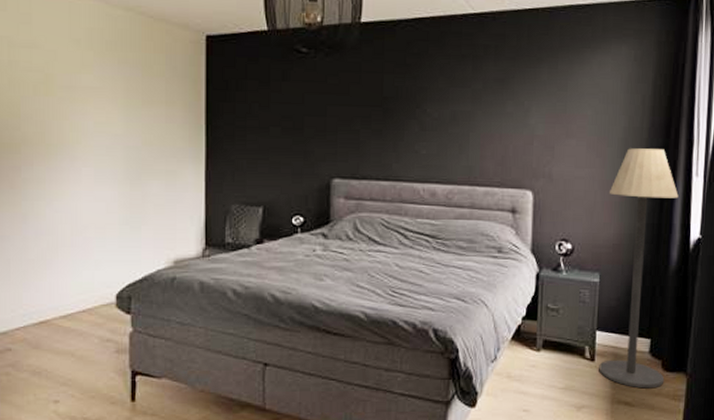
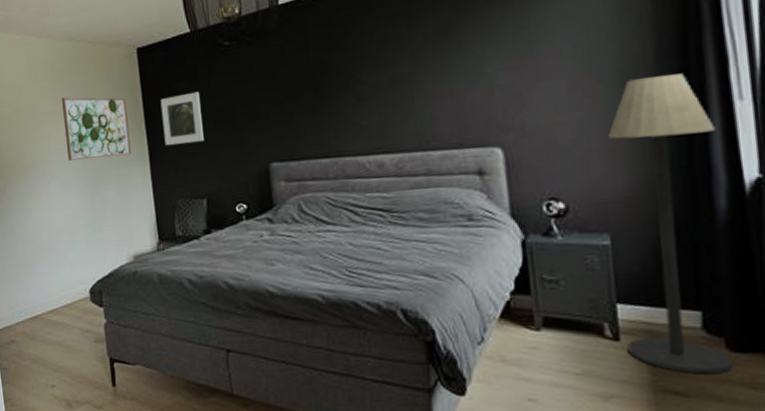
wall art: none [107,74,187,150] -> present [62,97,133,161]
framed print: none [225,94,269,148] -> present [160,91,204,146]

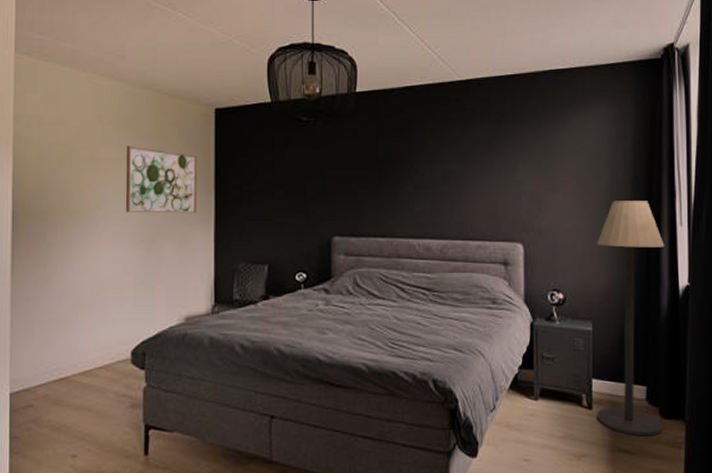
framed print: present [160,91,204,146] -> none [233,160,272,209]

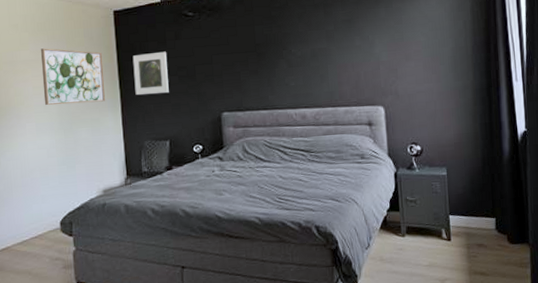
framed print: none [233,160,272,209] -> present [132,51,169,96]
floor lamp: present [596,201,665,436] -> none [446,62,512,260]

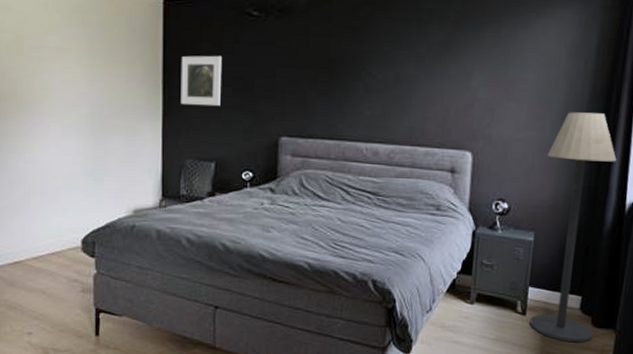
wall art: present [41,48,106,106] -> none [73,35,146,108]
floor lamp: none [446,62,512,260] -> present [529,112,617,343]

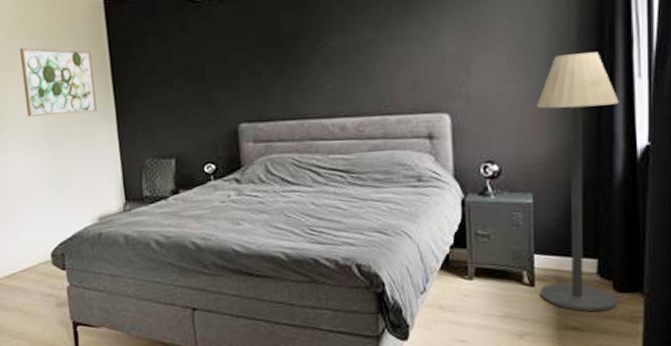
wall art: none [73,35,146,108] -> present [20,47,98,117]
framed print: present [180,55,221,107] -> none [128,47,173,104]

